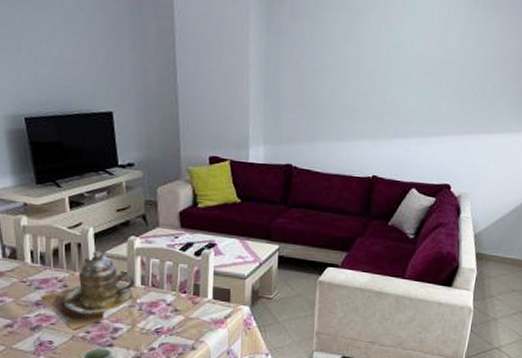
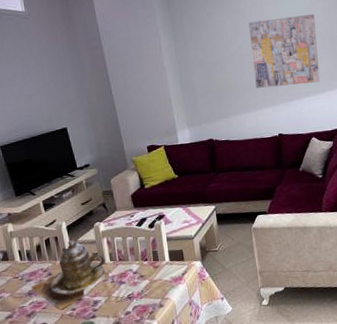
wall art: none [357,27,448,123] -> present [248,13,320,88]

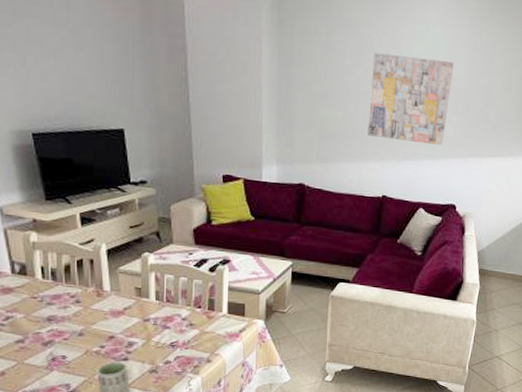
teapot: present [30,240,112,310] -> none [51,267,155,345]

